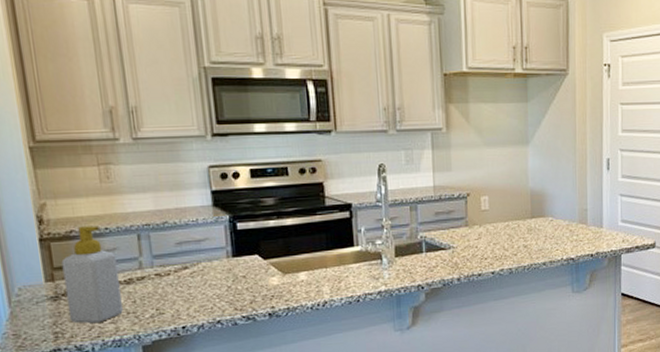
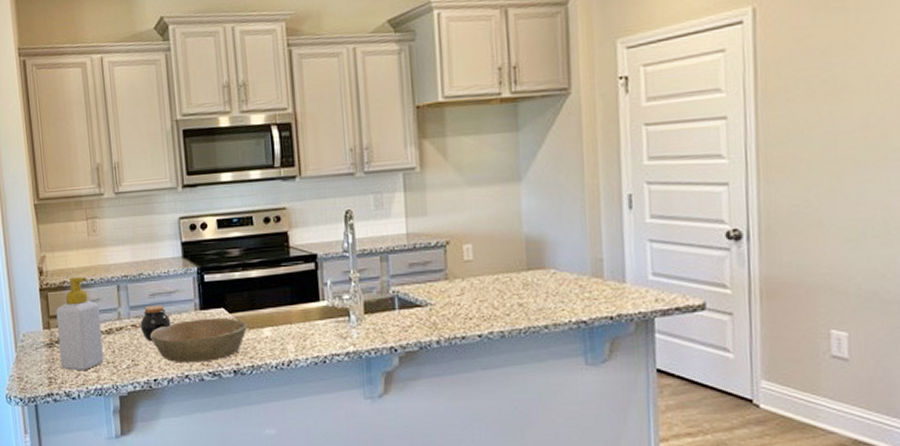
jar: none [165,253,201,290] -> present [140,305,171,341]
bowl: none [176,263,284,310] -> present [149,317,248,363]

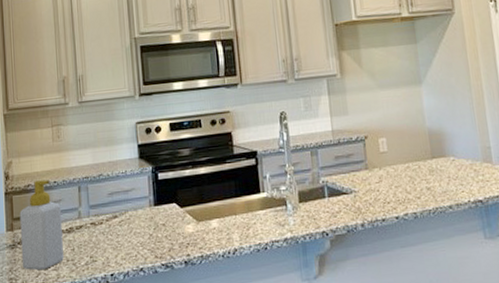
jar: present [140,305,171,341] -> none [99,203,128,238]
bowl: present [149,317,248,363] -> none [107,211,198,257]

